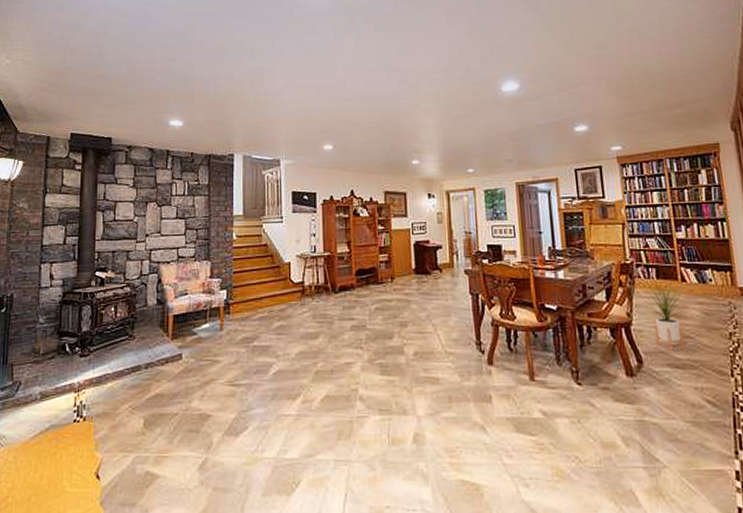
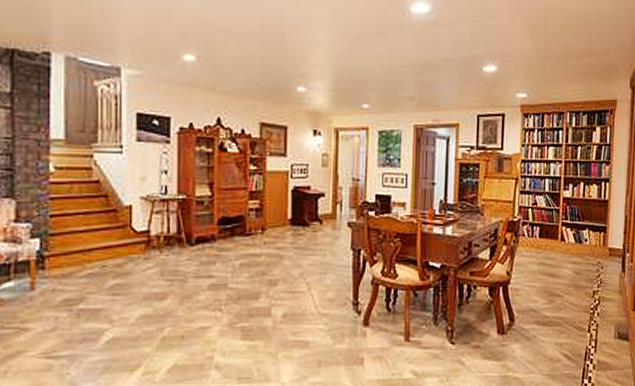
house plant: present [644,277,687,351] -> none [525,236,561,309]

